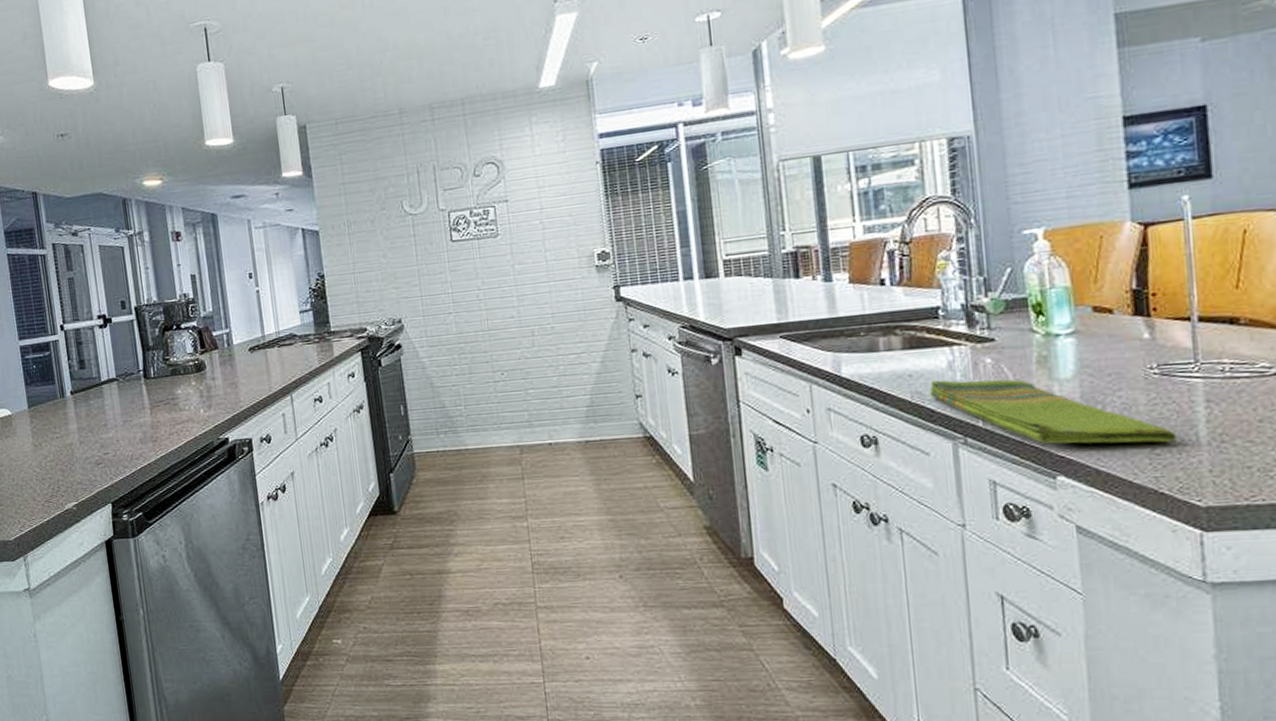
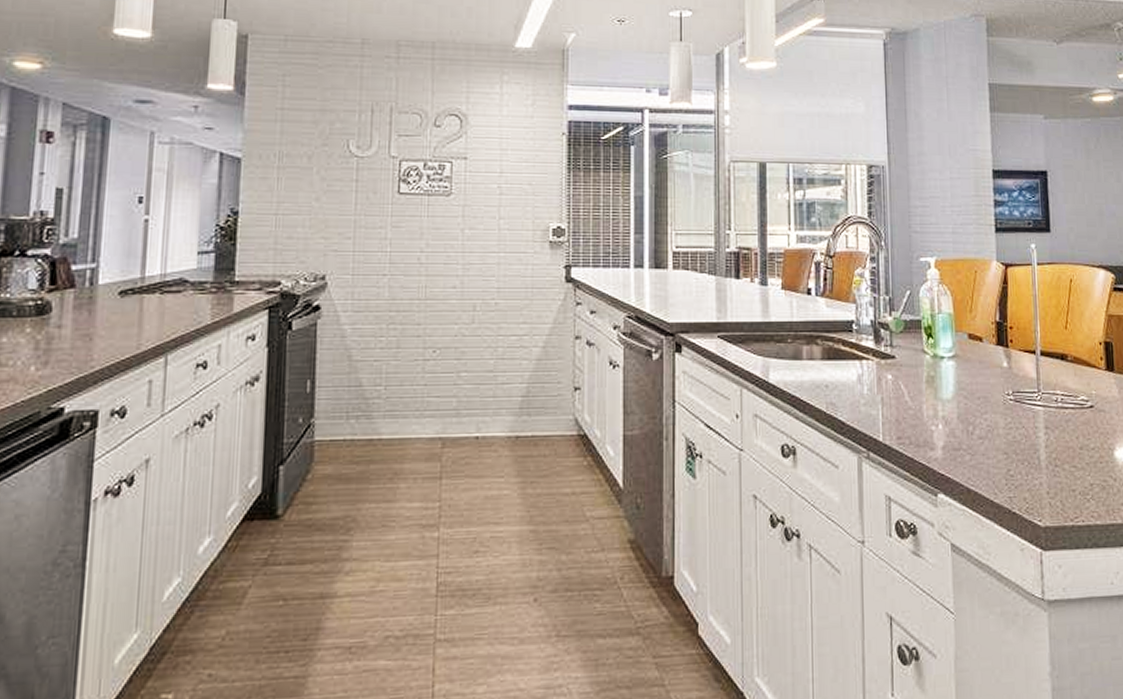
dish towel: present [929,379,1177,444] -> none [841,392,1025,464]

